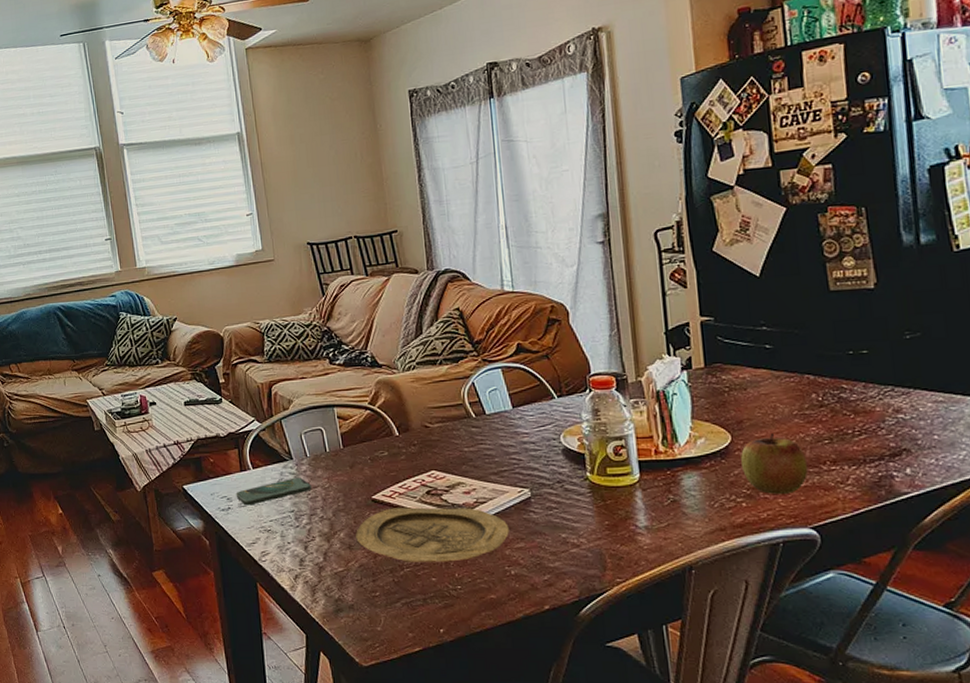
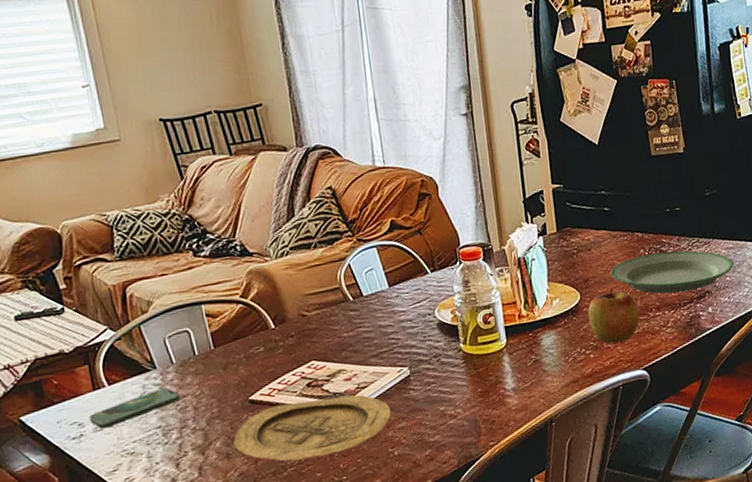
plate: none [770,399,946,447] -> present [609,250,735,294]

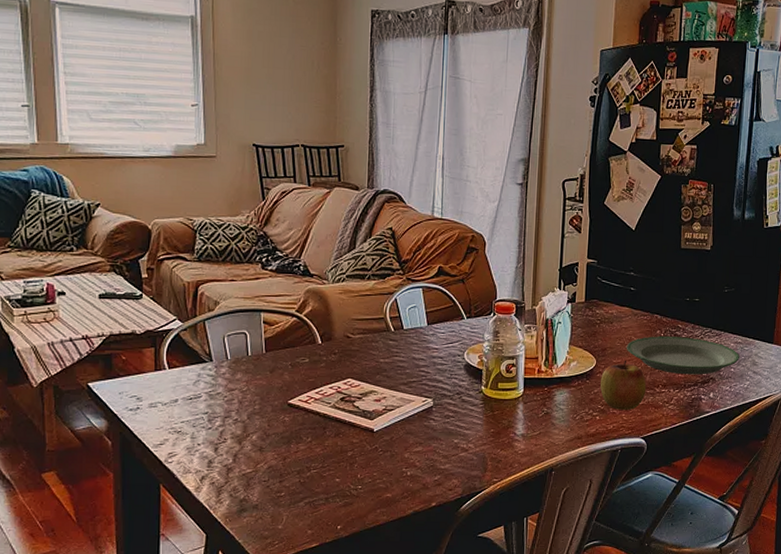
smartphone: present [89,387,180,429] -> none [147,379,229,406]
plate: present [233,394,391,462] -> none [268,412,411,464]

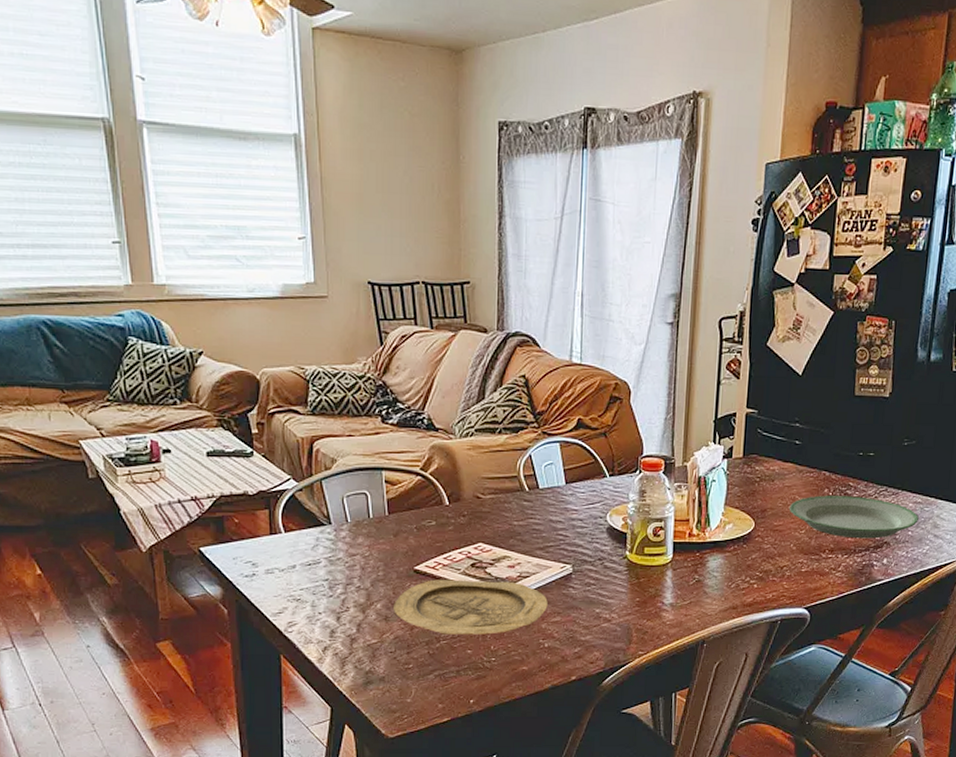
plate: none [268,412,411,464] -> present [394,579,548,635]
apple: present [600,360,647,410] -> none [759,522,812,577]

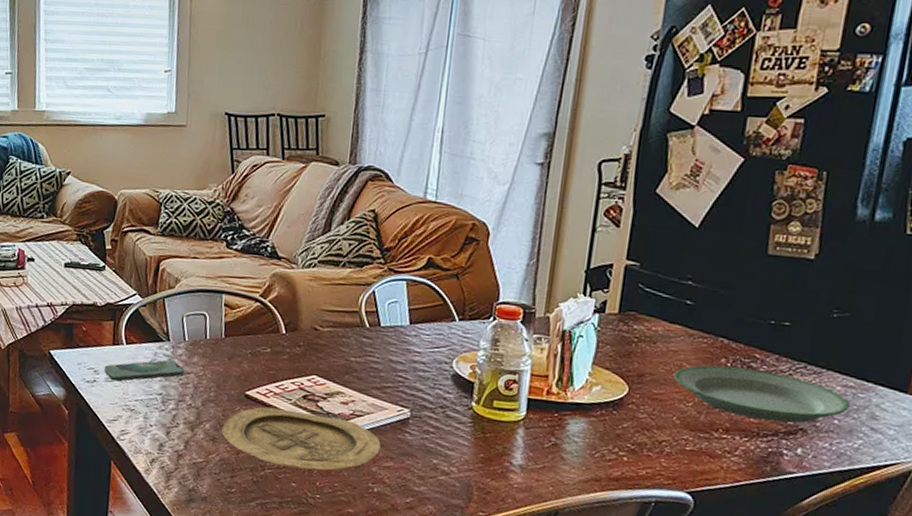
smartphone: none [263,544,350,572] -> present [104,360,185,382]

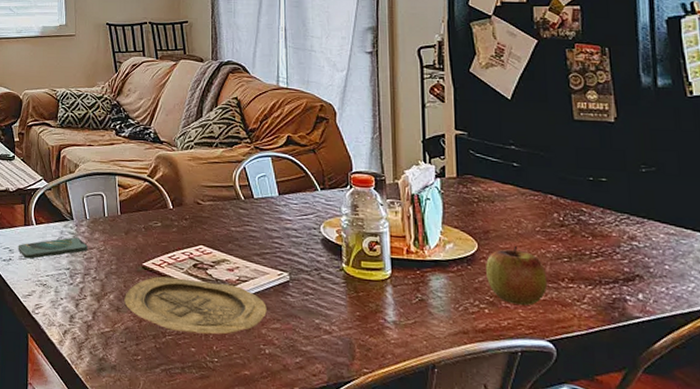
apple: none [631,391,701,455] -> present [486,245,548,306]
plate: present [673,365,851,424] -> none [514,220,677,271]

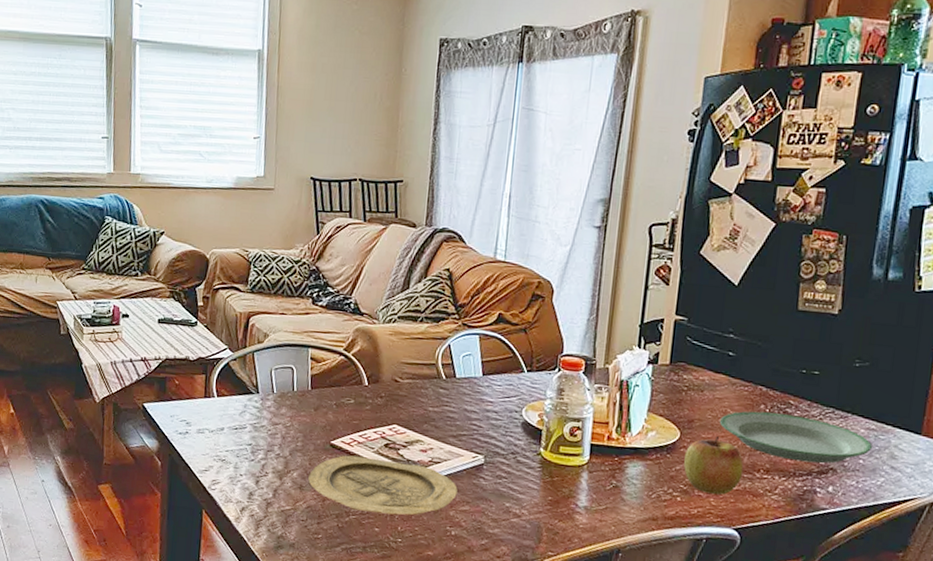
smartphone: present [18,237,88,259] -> none [196,411,273,433]
plate: none [514,220,677,271] -> present [719,411,873,464]

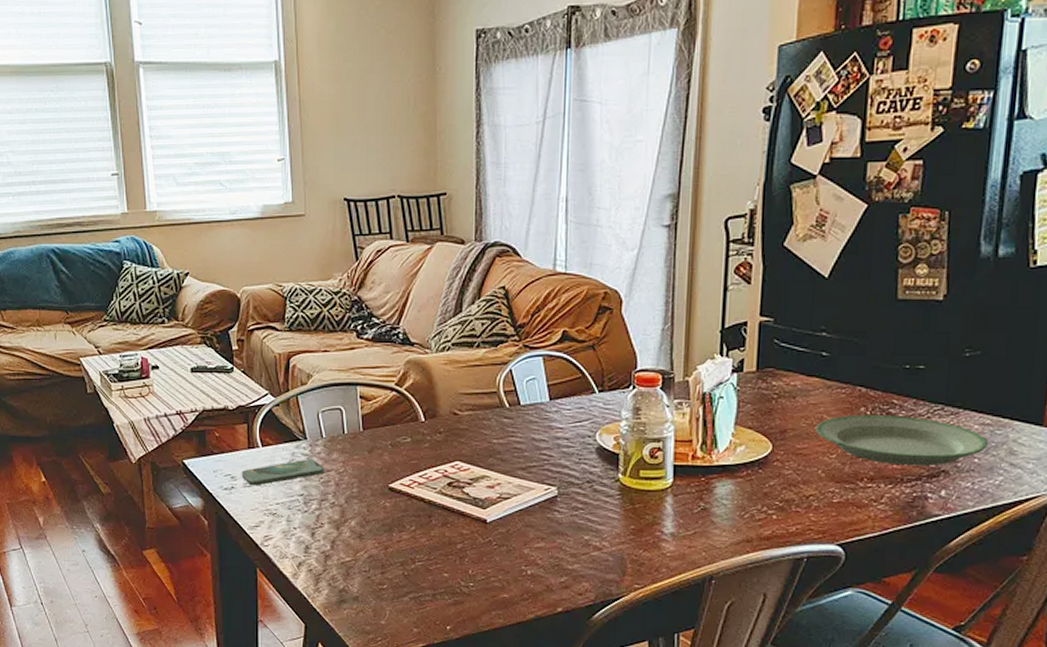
smartphone: none [196,411,273,433] -> present [241,459,324,486]
plate: present [308,455,458,515] -> none [368,498,531,558]
apple: present [684,435,744,495] -> none [778,444,845,509]

